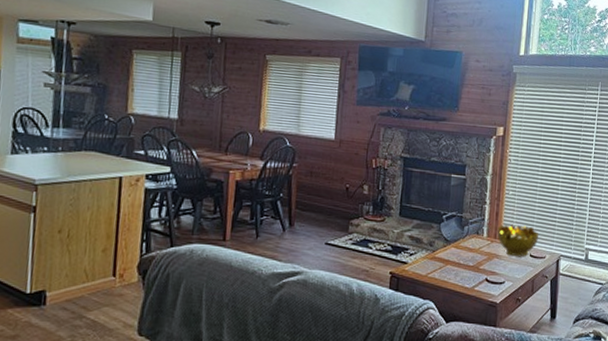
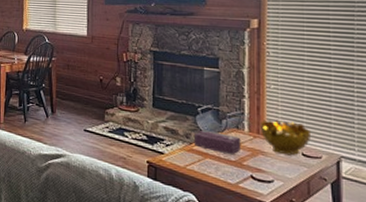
tissue box: none [437,237,480,260] -> present [195,129,241,155]

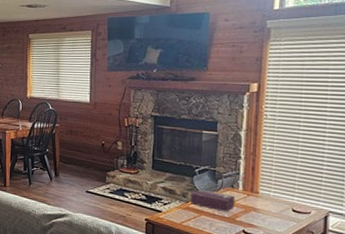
decorative bowl: present [259,119,312,156] -> none [253,178,303,212]

